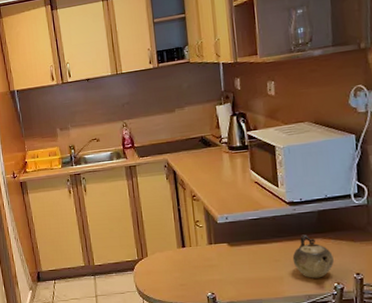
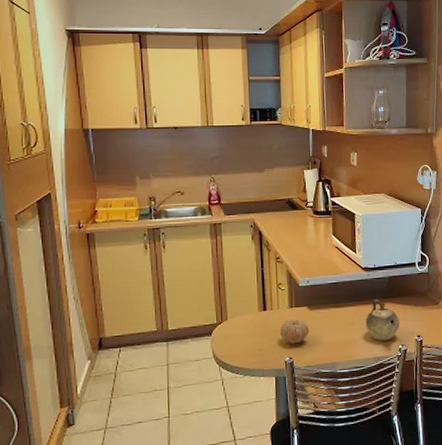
fruit: none [200,255,231,280] -> present [280,319,309,344]

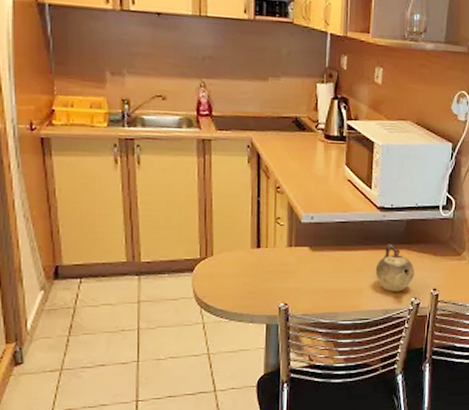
fruit: present [280,319,309,344] -> none [276,259,310,288]

